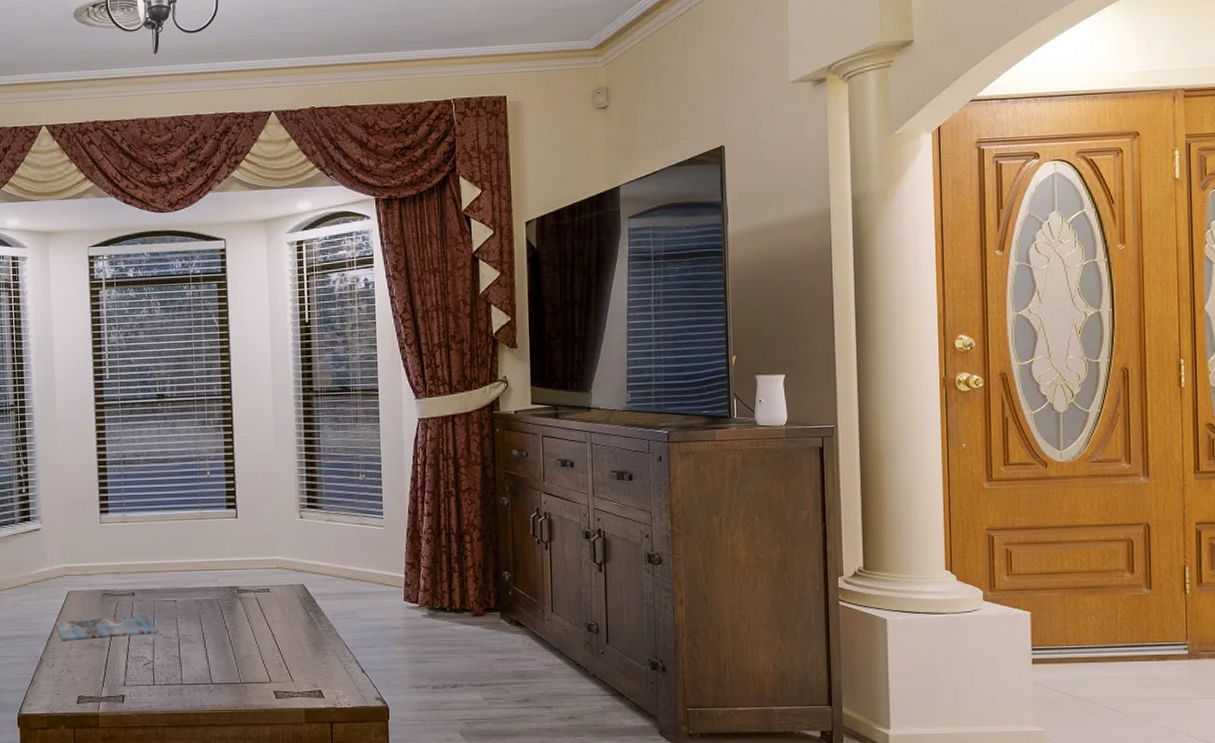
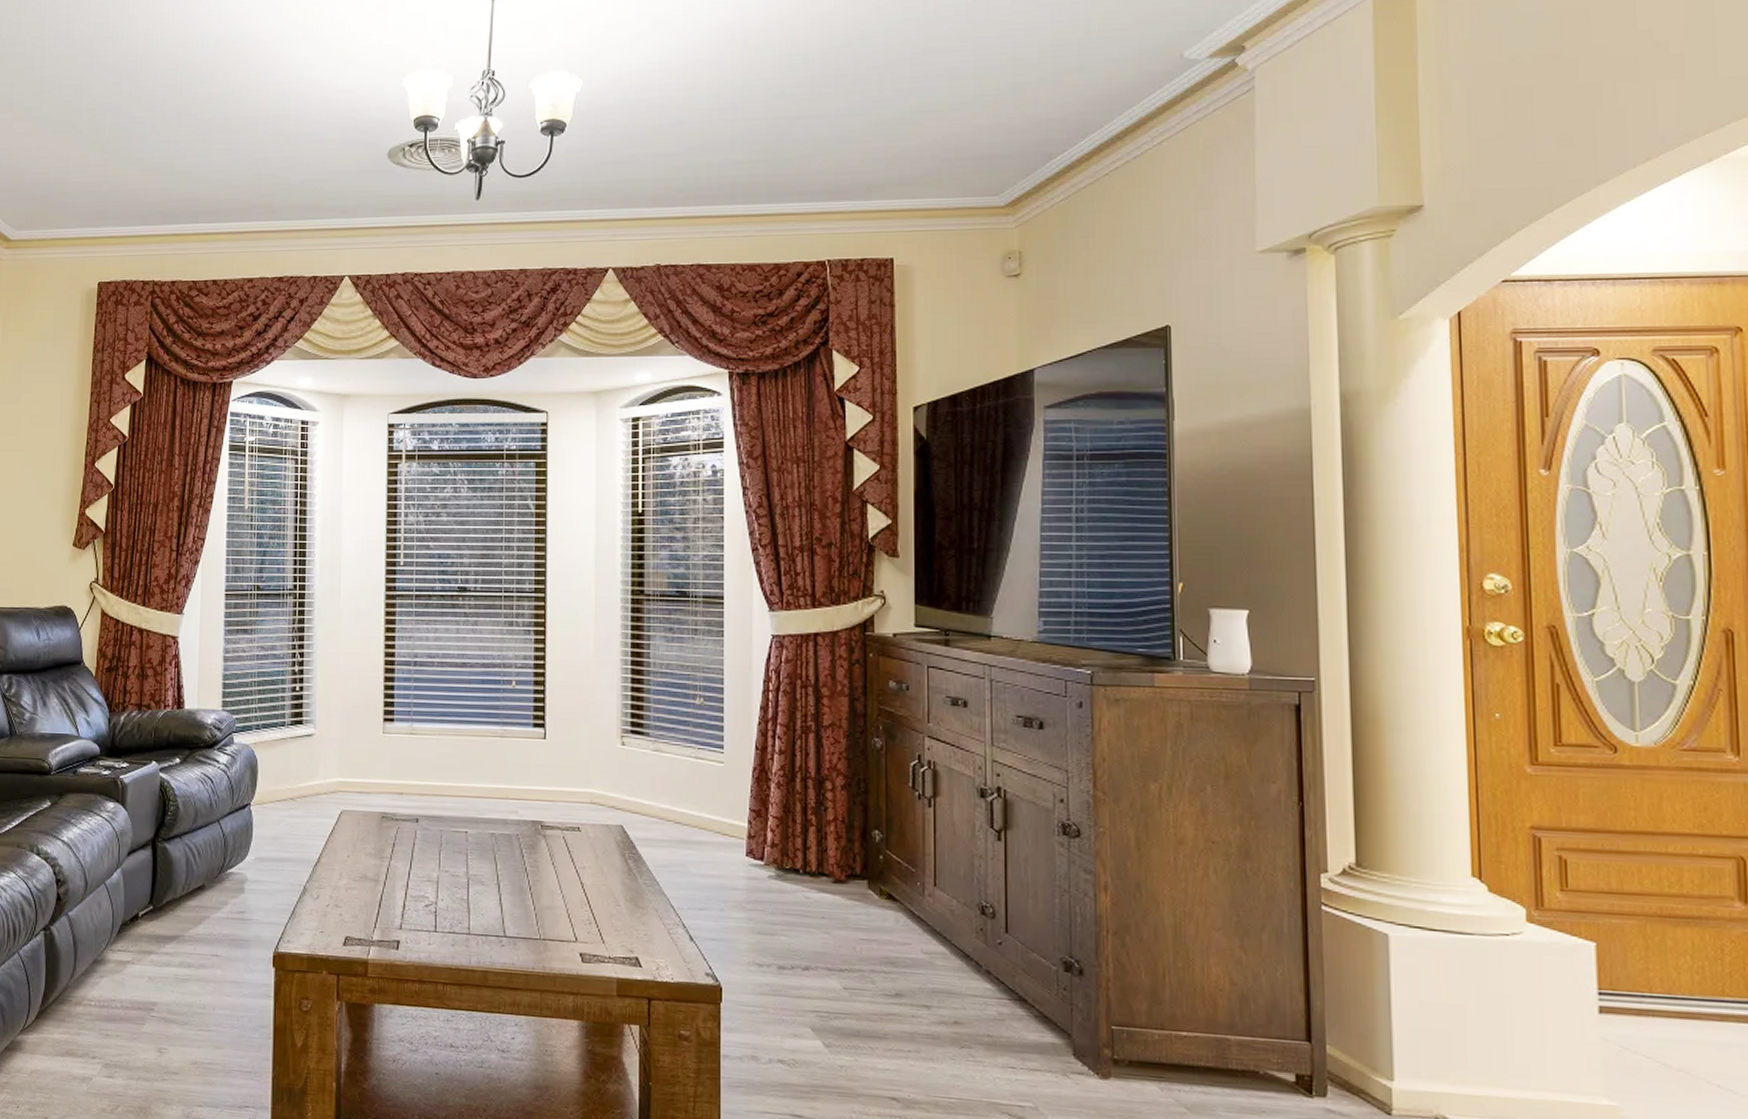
magazine: present [55,615,159,642] -> none [324,845,445,871]

